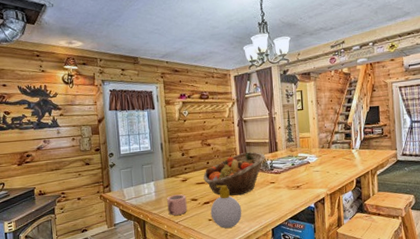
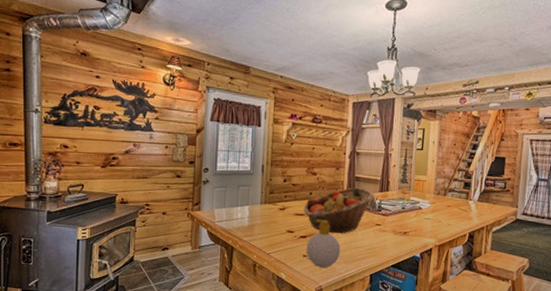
mug: present [167,194,188,215] -> none [260,223,282,246]

